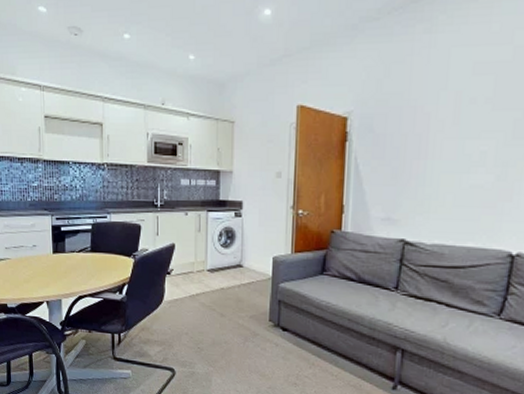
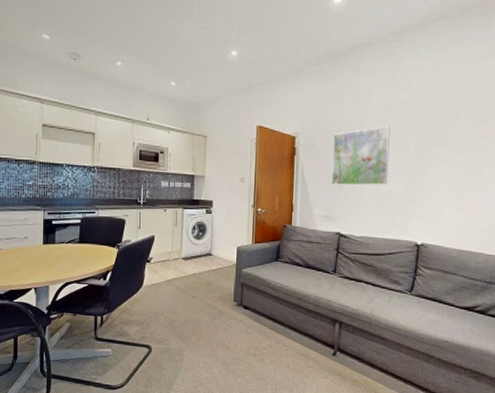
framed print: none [394,97,479,179] -> present [331,126,390,186]

